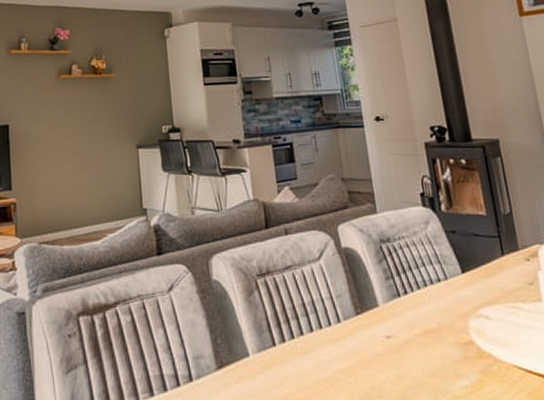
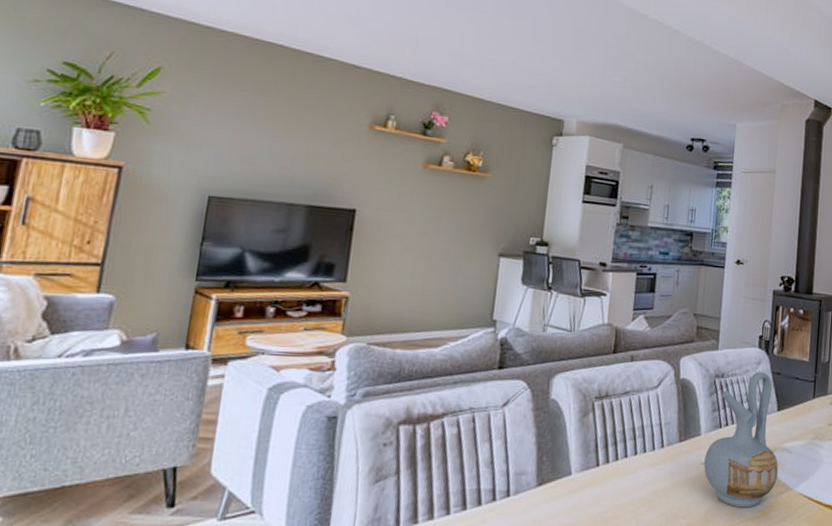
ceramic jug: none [388,232,481,384] -> present [704,372,779,508]

